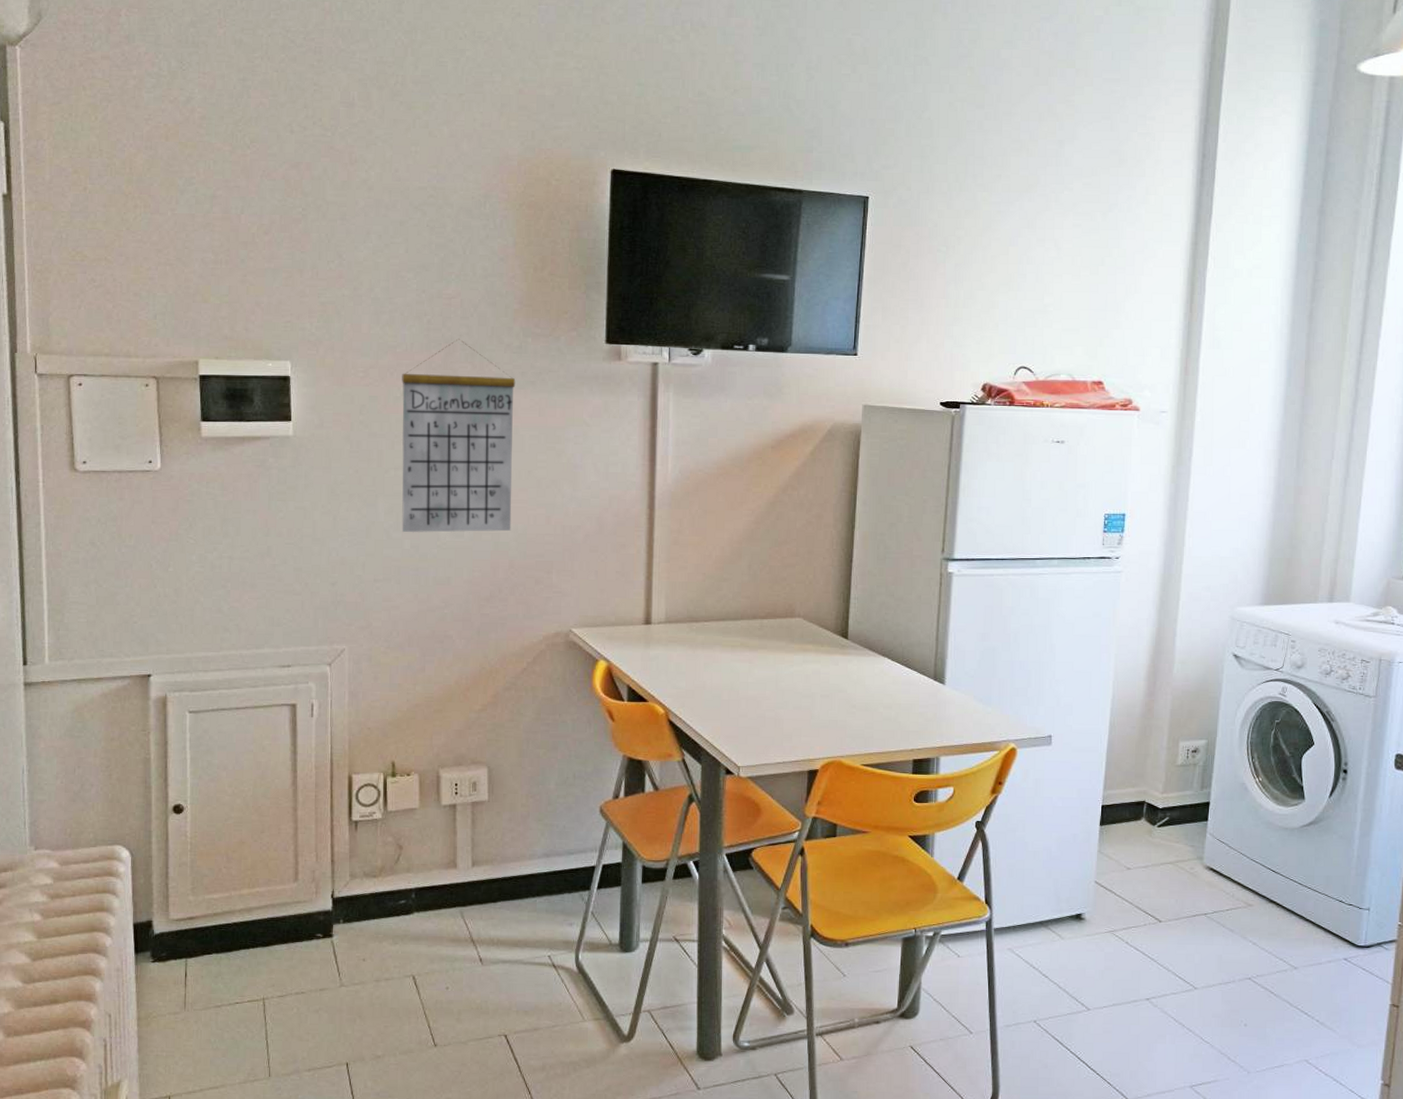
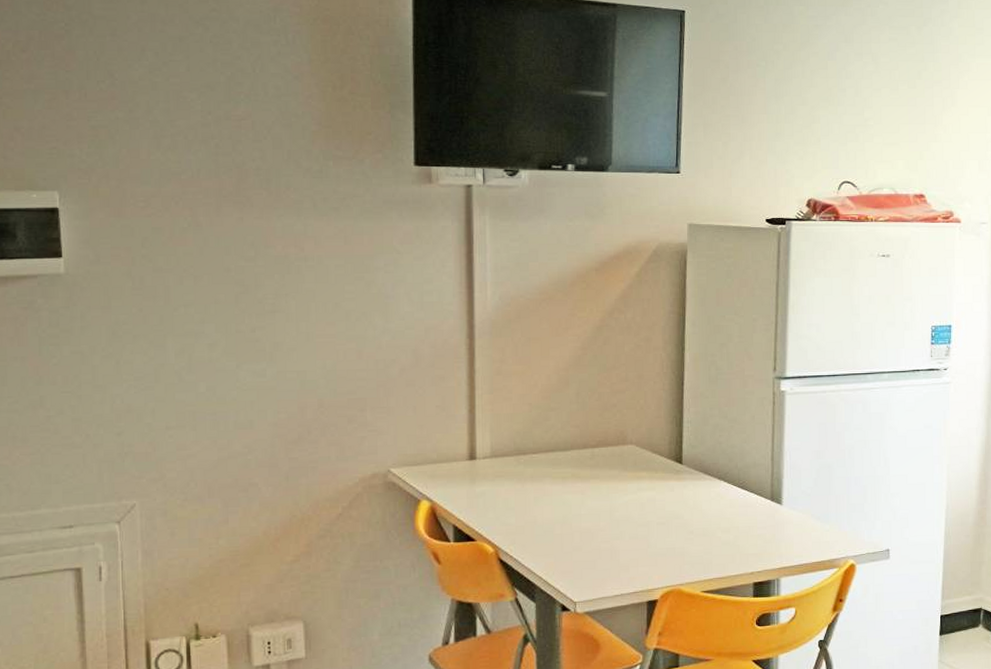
calendar: present [402,338,516,533] -> none [188,163,319,375]

